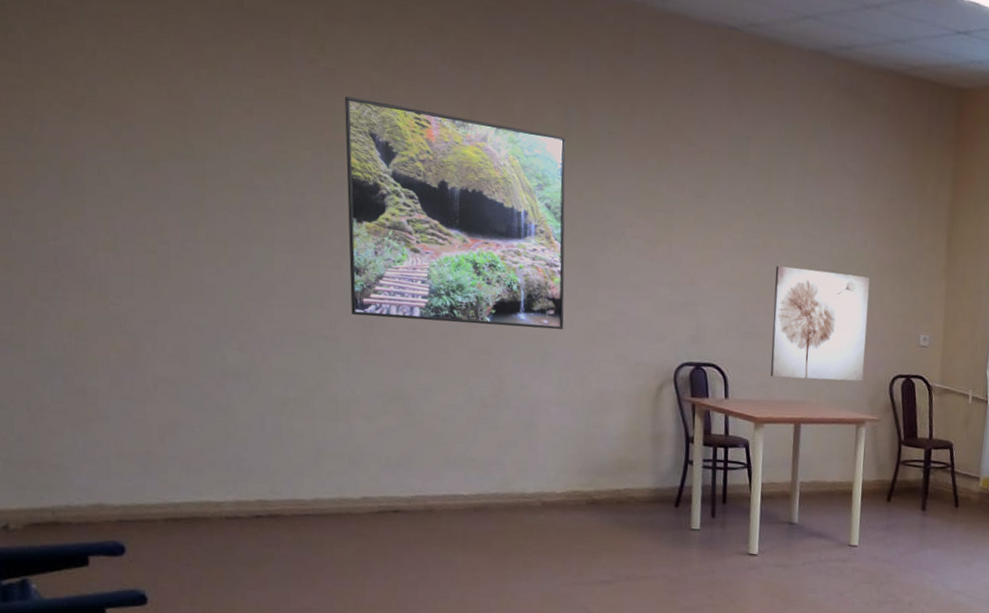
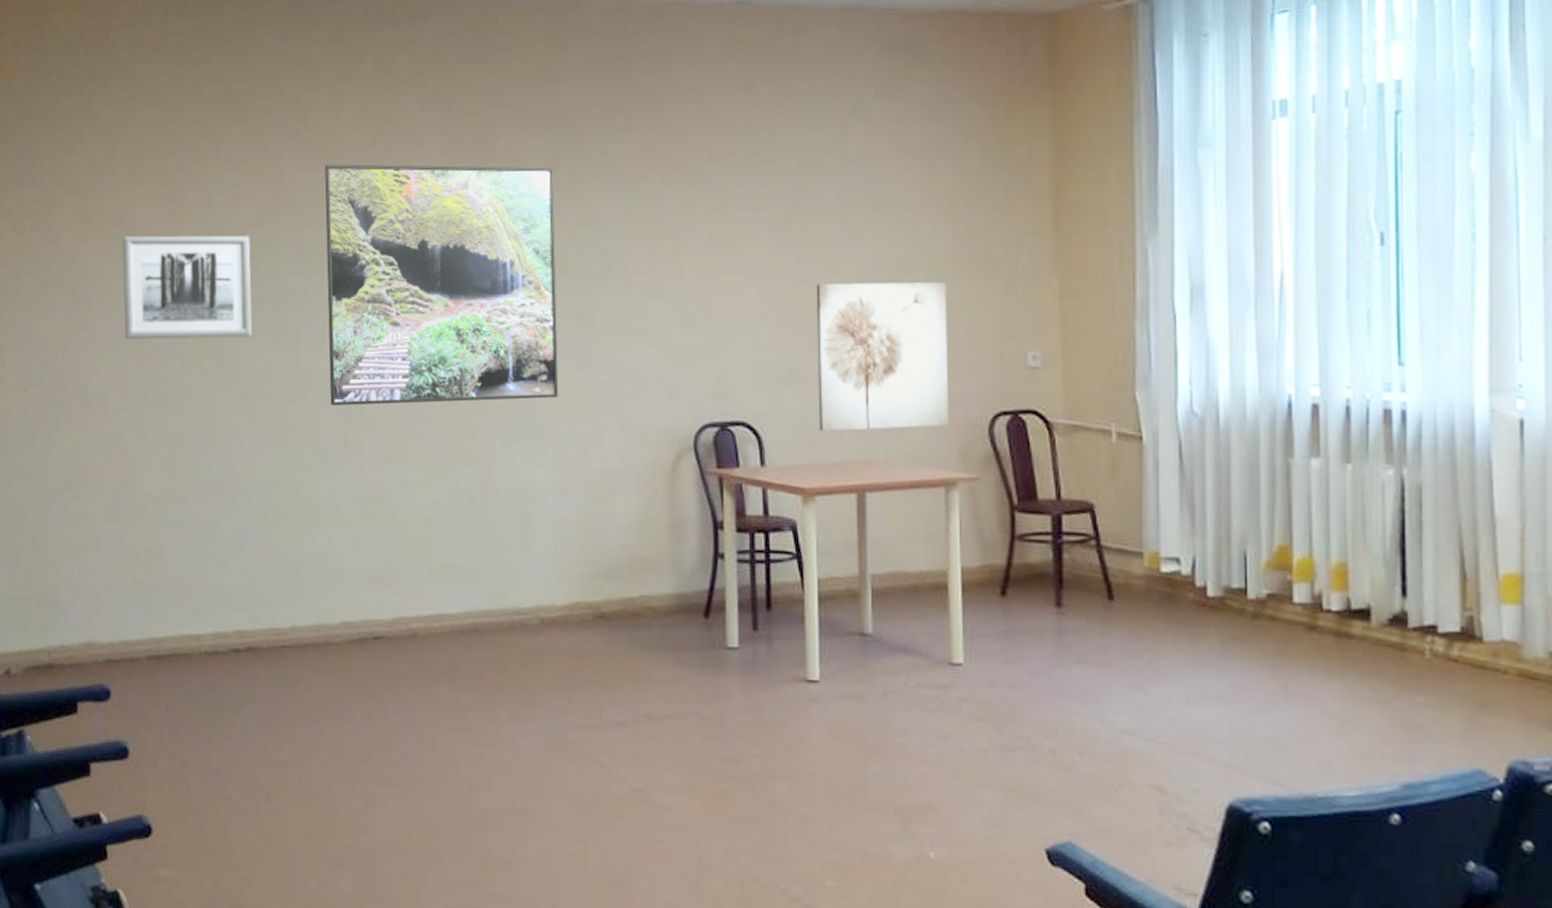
wall art: none [120,127,270,244] -> present [122,235,253,340]

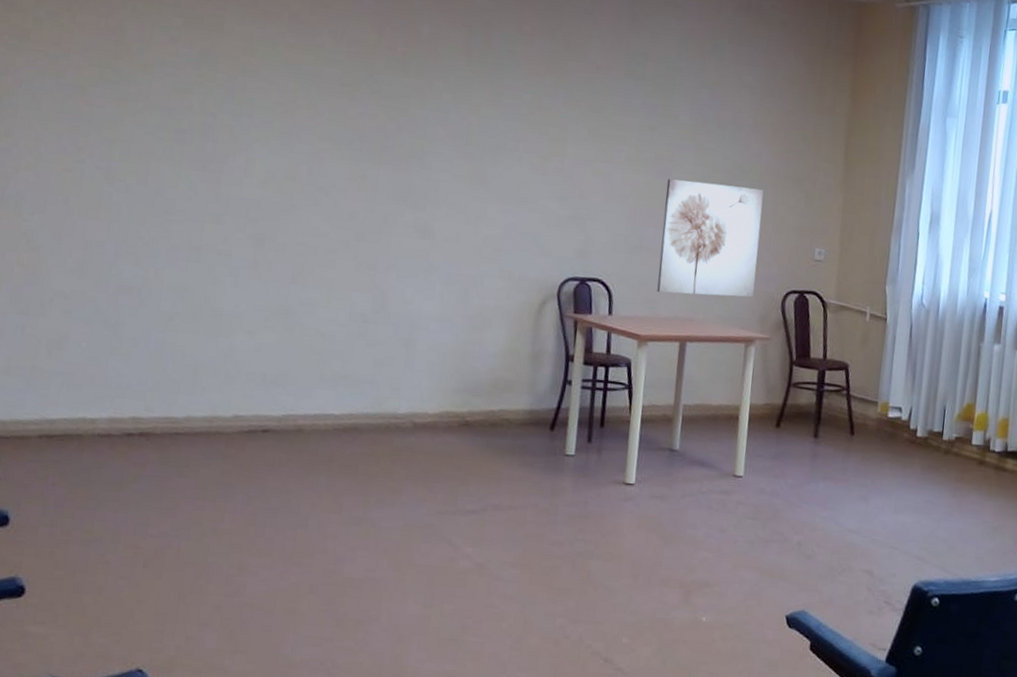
wall art: present [122,235,253,340] -> none [50,56,186,163]
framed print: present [325,164,559,406] -> none [245,23,468,244]

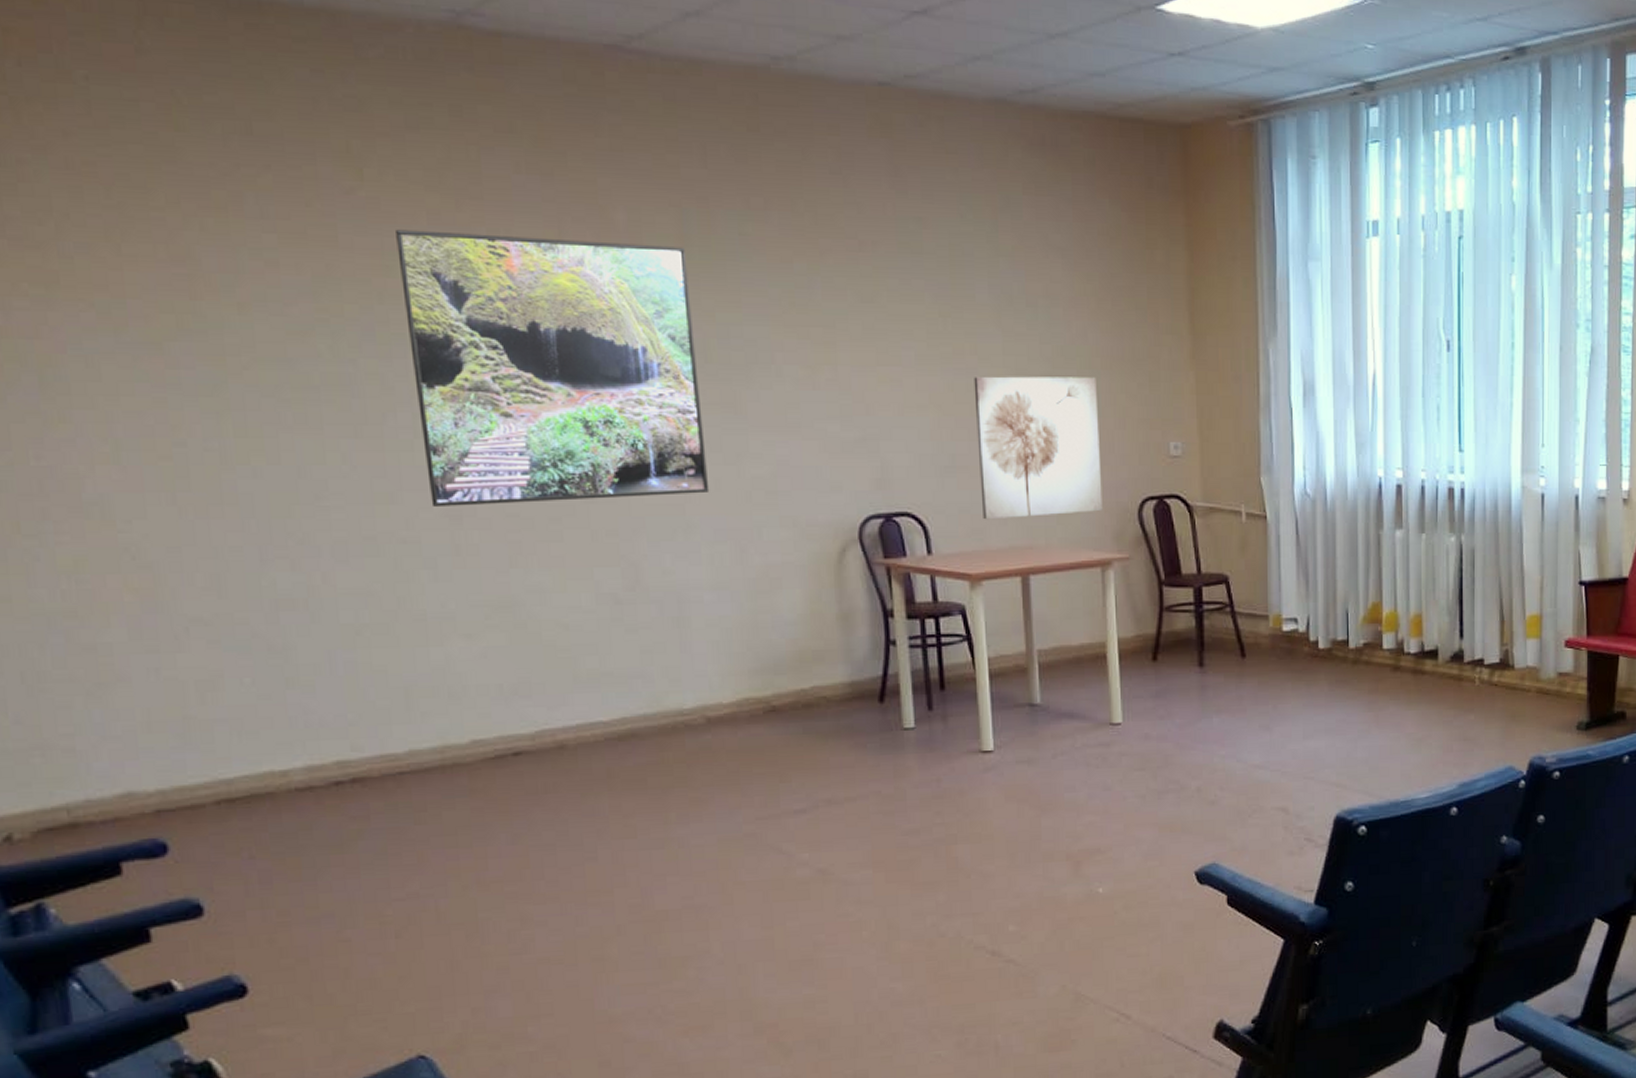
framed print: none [245,23,468,244] -> present [396,229,710,506]

